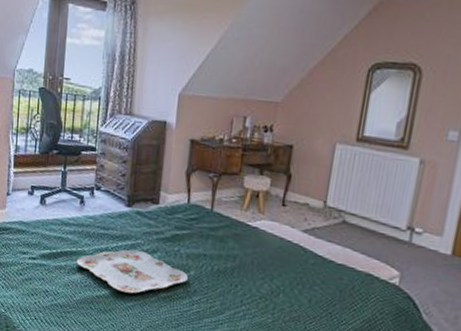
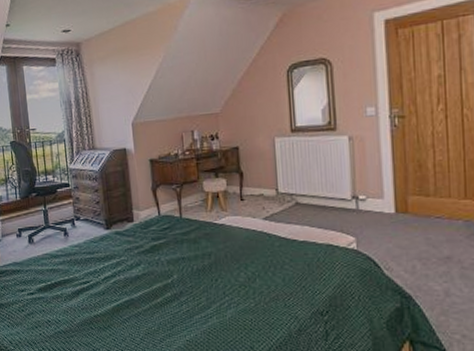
serving tray: present [76,249,188,294] -> none [70,267,172,307]

